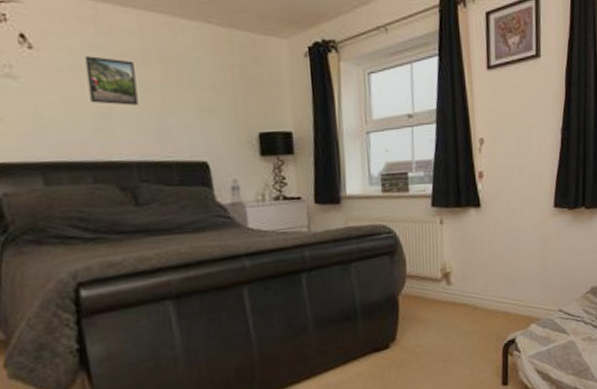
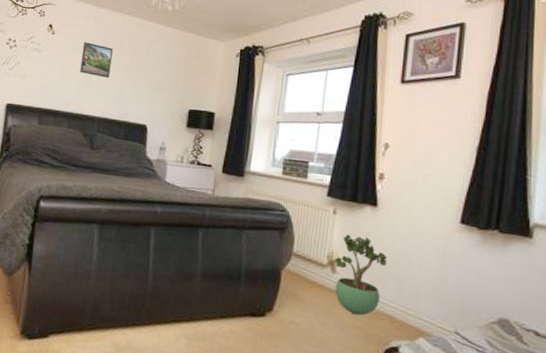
potted plant: none [448,241,496,320] -> present [334,234,388,316]

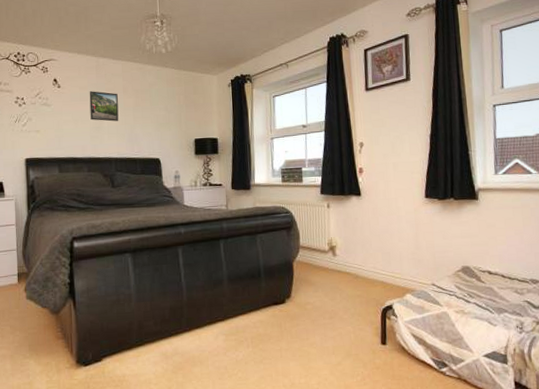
potted plant: present [334,234,388,316] -> none [334,222,375,287]

